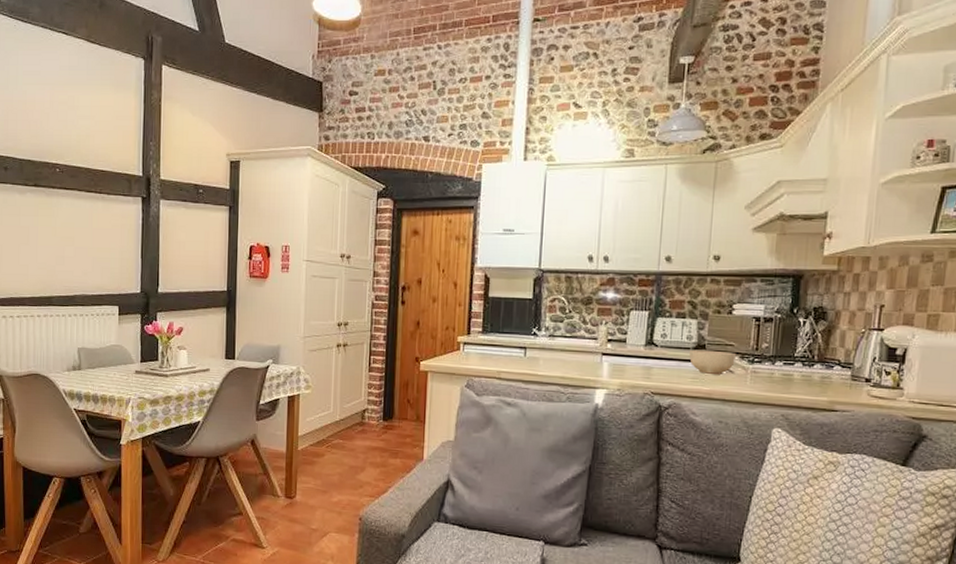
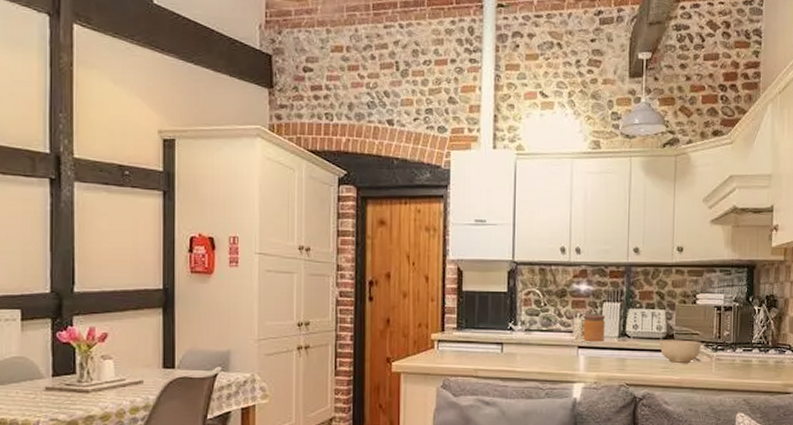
jar: none [607,322,632,350] -> present [583,315,605,342]

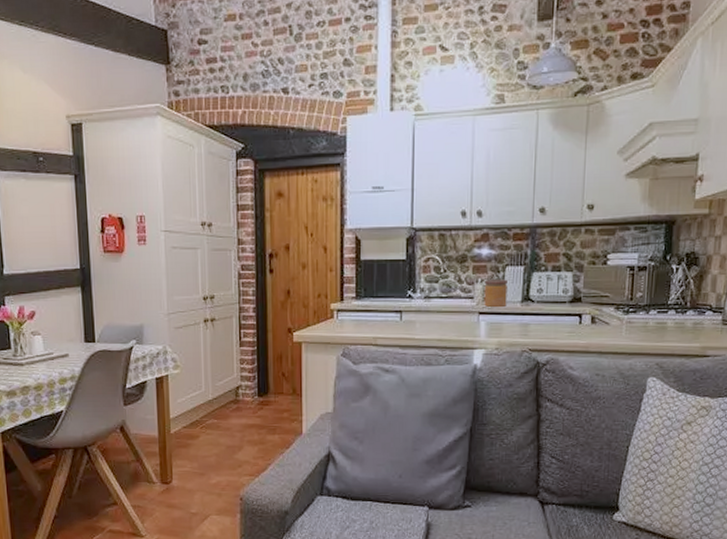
bowl: present [660,339,702,363] -> none [566,302,612,327]

